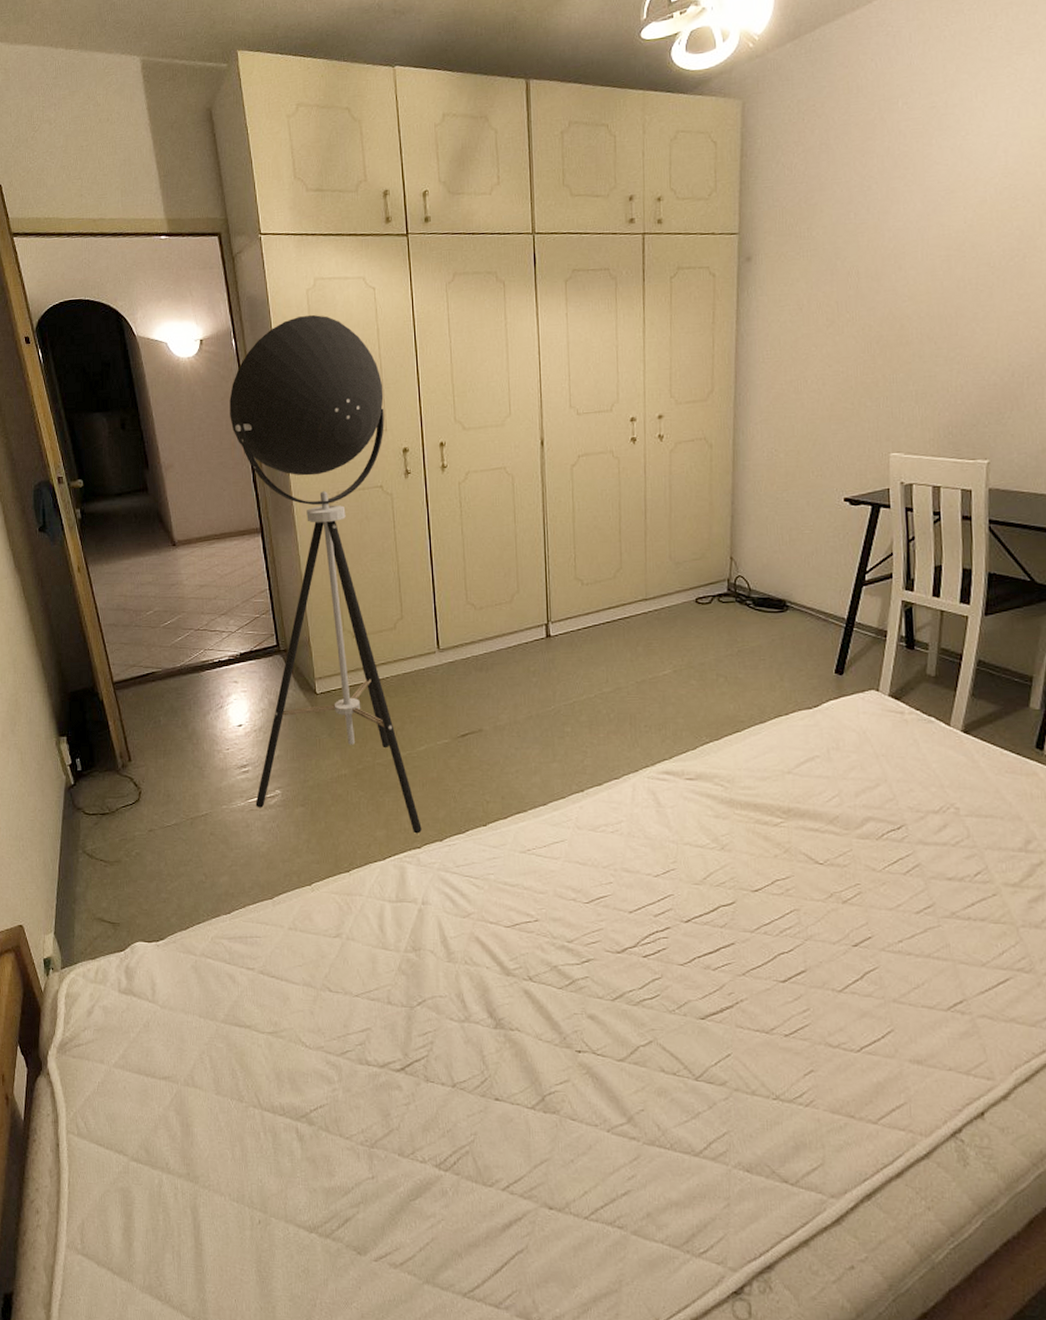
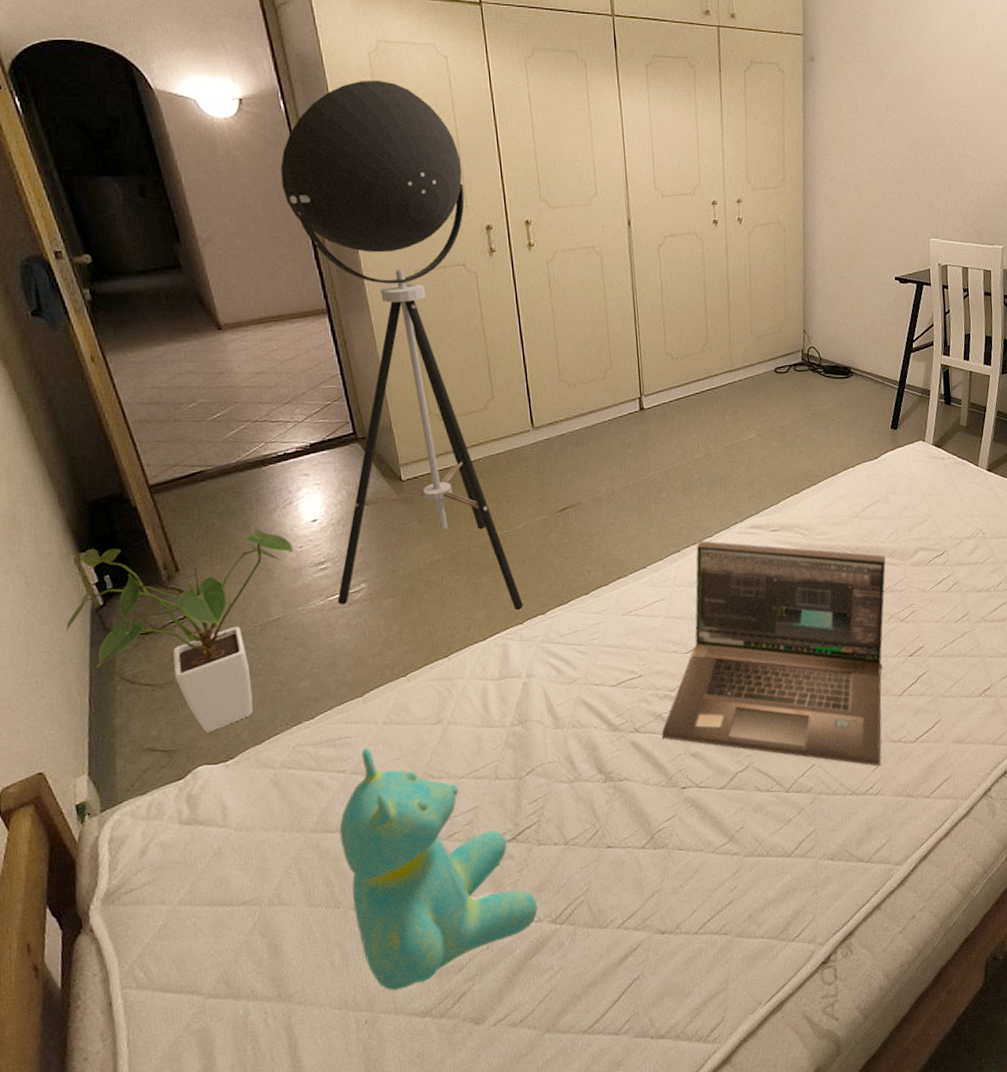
house plant: none [45,728,222,912] -> present [65,528,294,733]
teddy bear: none [246,950,422,1198] -> present [339,748,538,991]
laptop: none [556,782,825,1072] -> present [661,541,886,766]

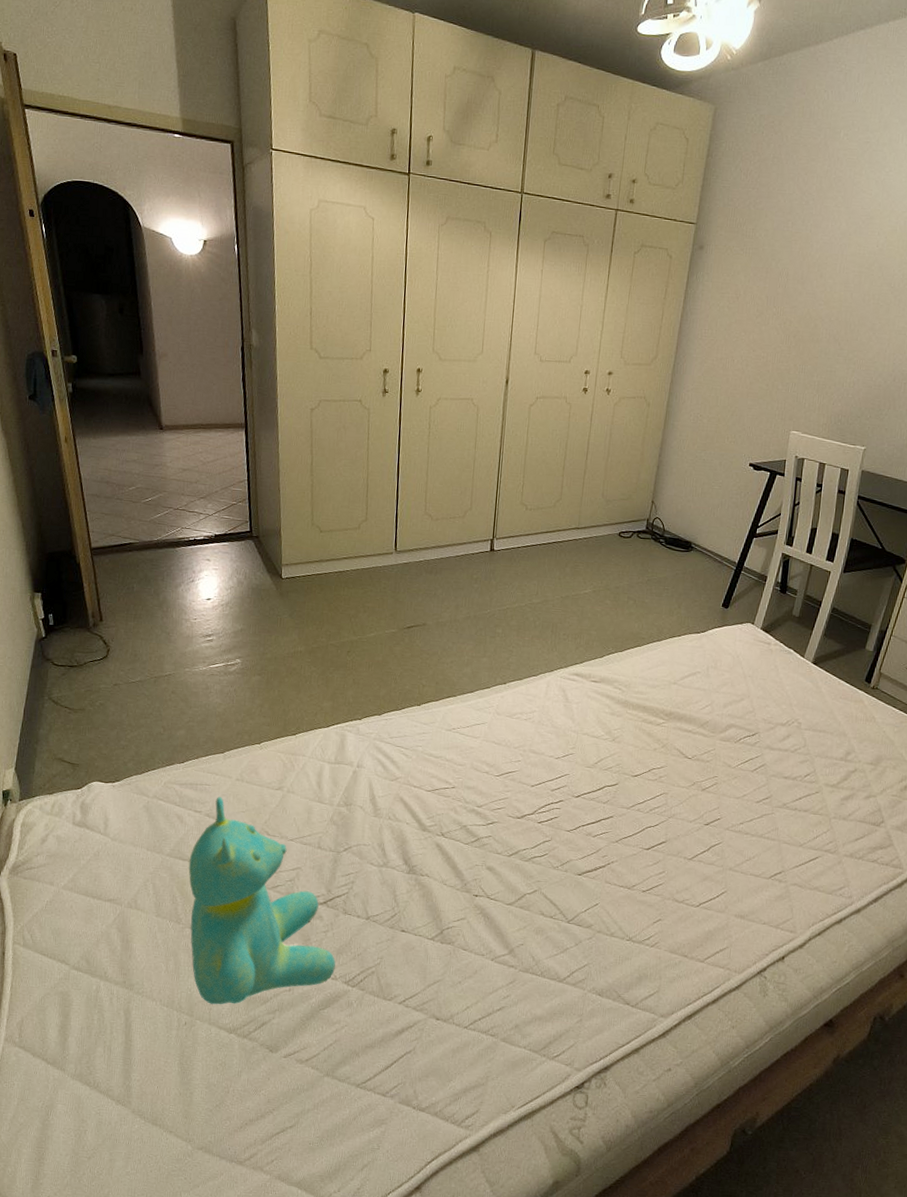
house plant: present [65,528,294,733] -> none [15,590,190,756]
floor lamp: present [280,79,523,611] -> none [216,233,372,708]
laptop: present [661,541,886,766] -> none [463,678,697,920]

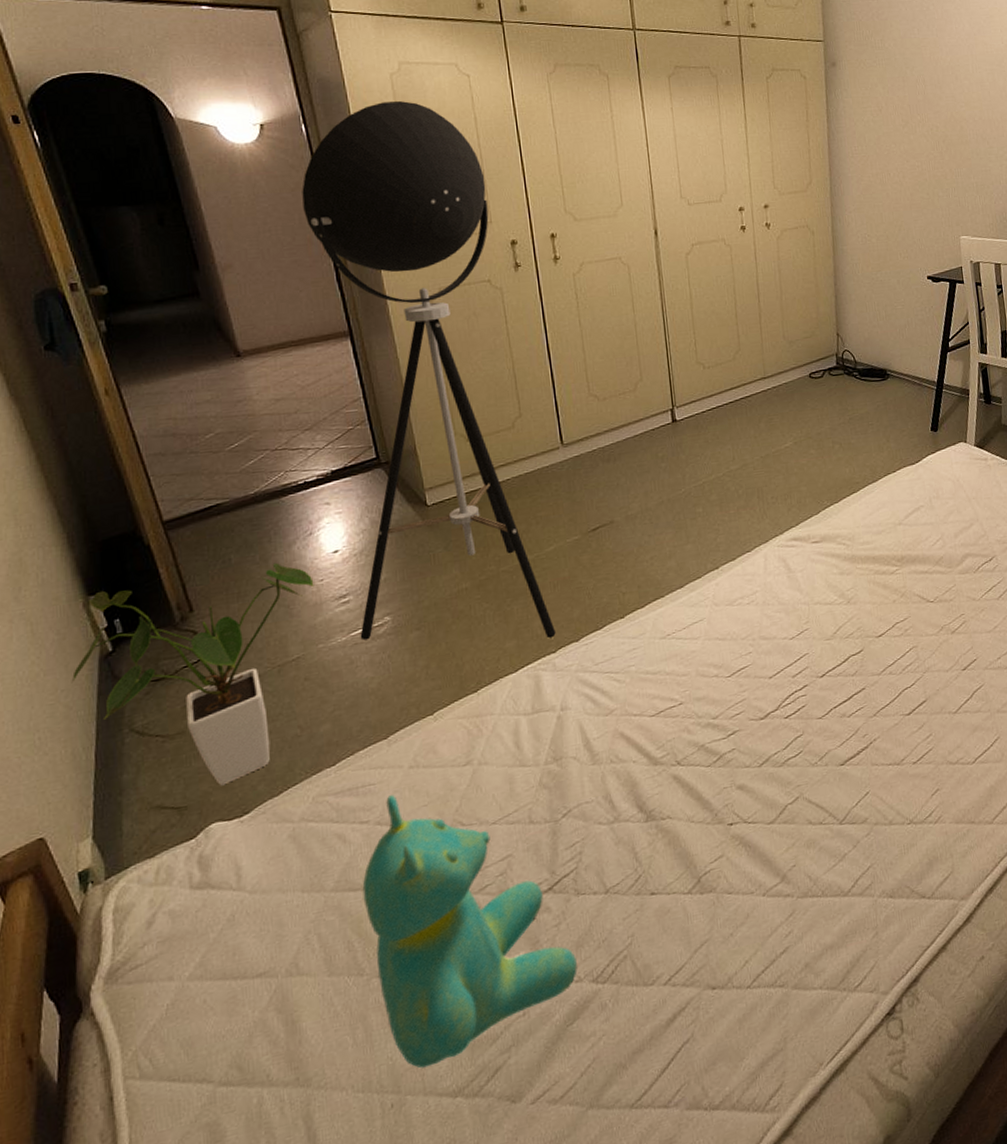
house plant: none [15,590,190,756] -> present [71,562,314,786]
floor lamp: none [216,233,372,708] -> present [302,100,556,641]

